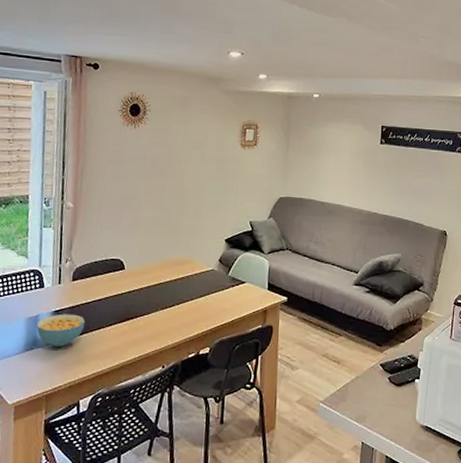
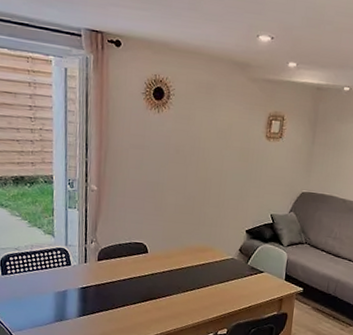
cereal bowl: present [36,314,86,347] -> none [64,290,111,320]

